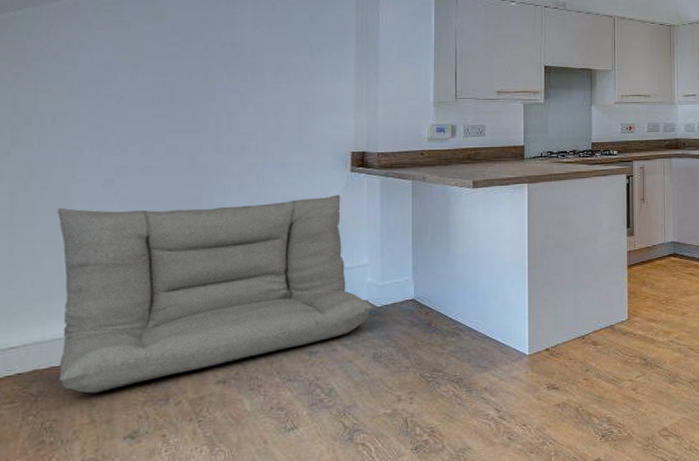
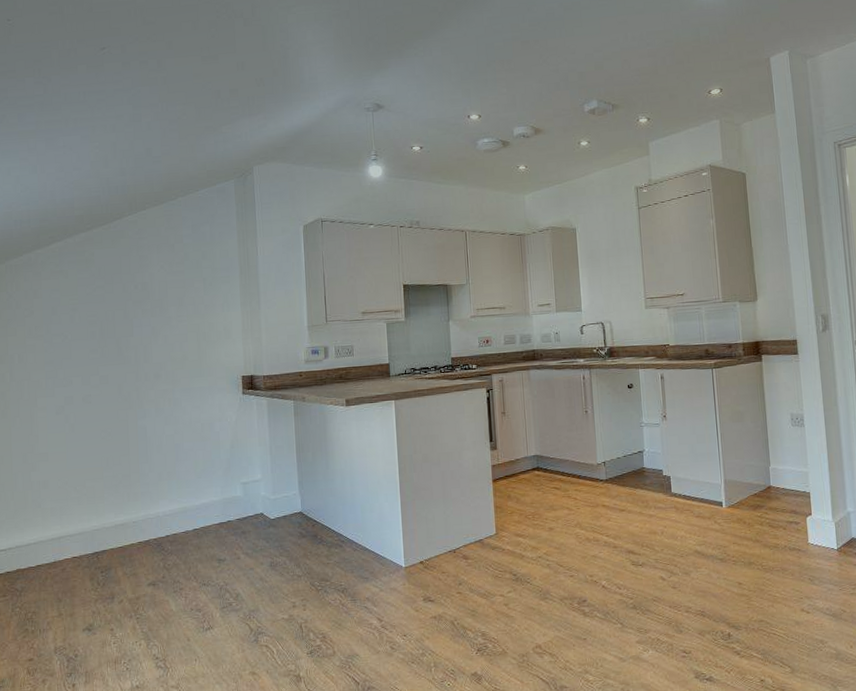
sofa: present [57,194,373,393] -> none [26,415,267,591]

